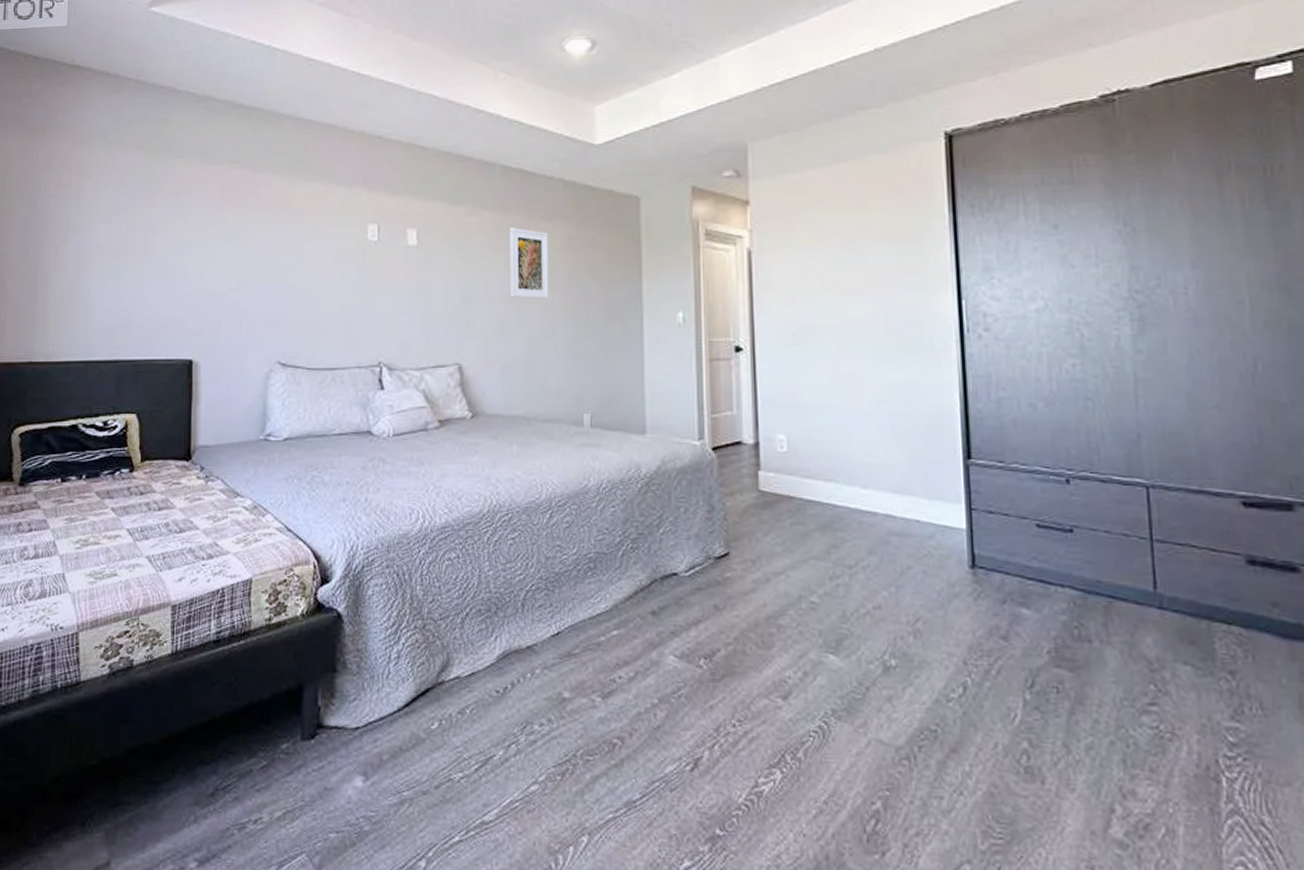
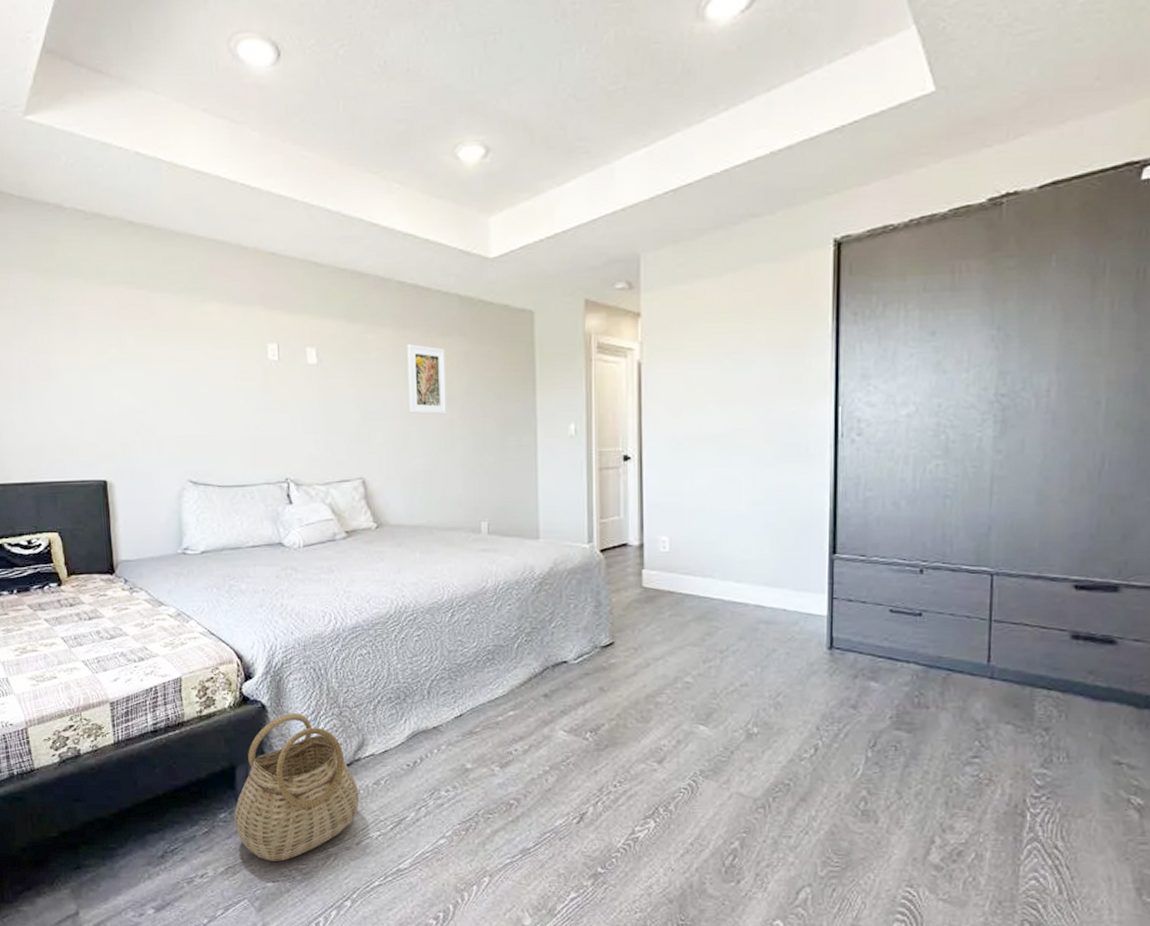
basket: none [297,624,441,806] -> present [234,713,359,861]

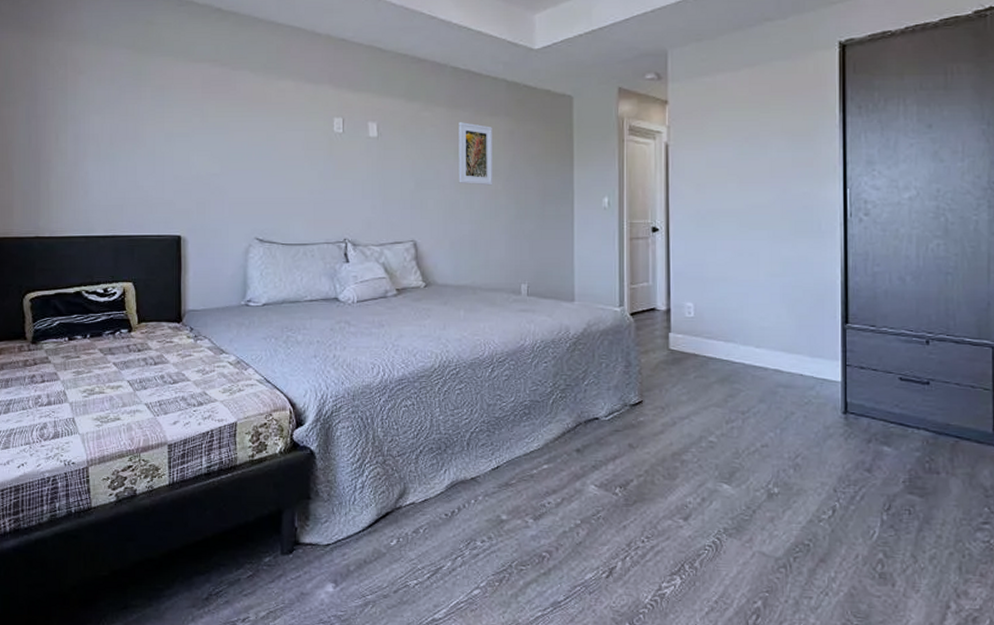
basket: present [234,713,359,861] -> none [278,460,399,607]

